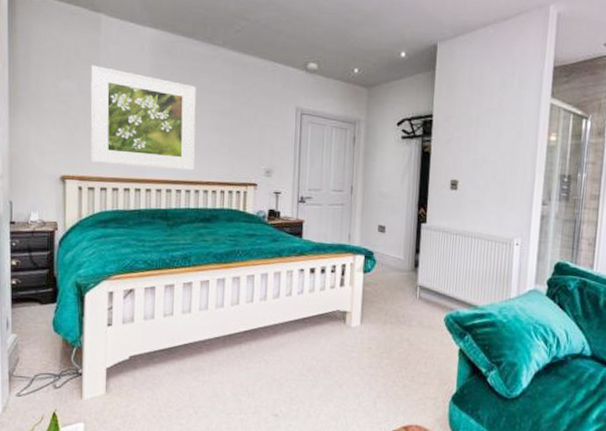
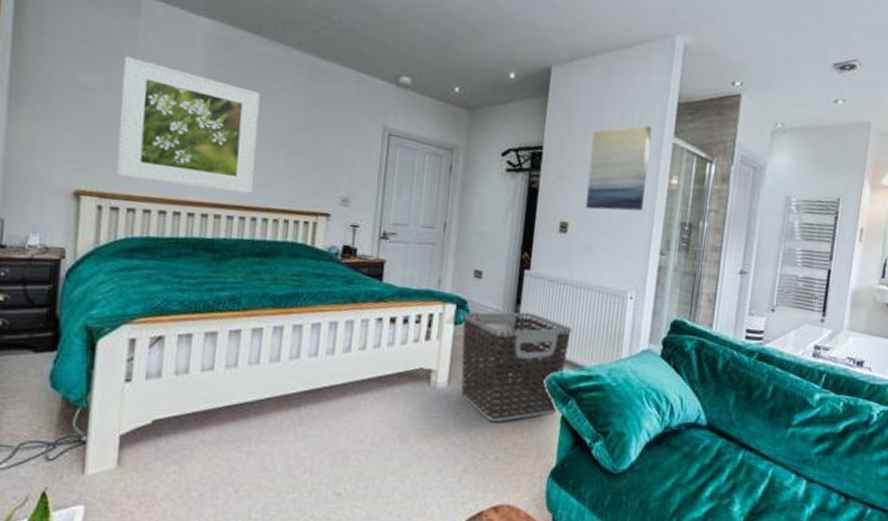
clothes hamper: none [370,260,465,355] -> present [461,312,572,423]
wall art: none [472,89,531,168] -> present [585,125,652,211]

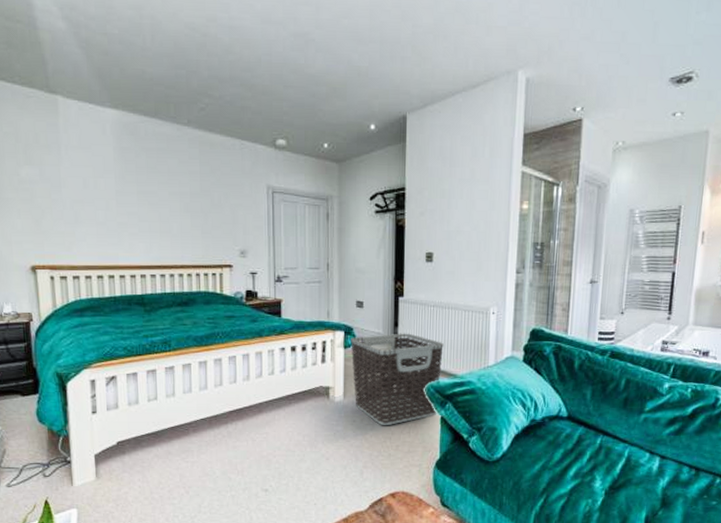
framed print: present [116,56,261,194] -> none [52,150,168,254]
wall art: present [585,125,652,211] -> none [446,158,502,239]

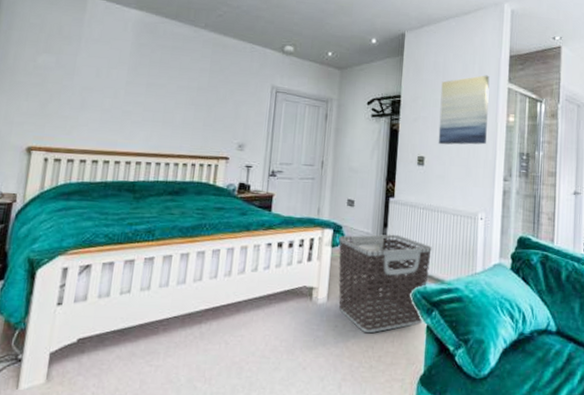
wall art: none [446,158,502,239] -> present [438,75,490,145]

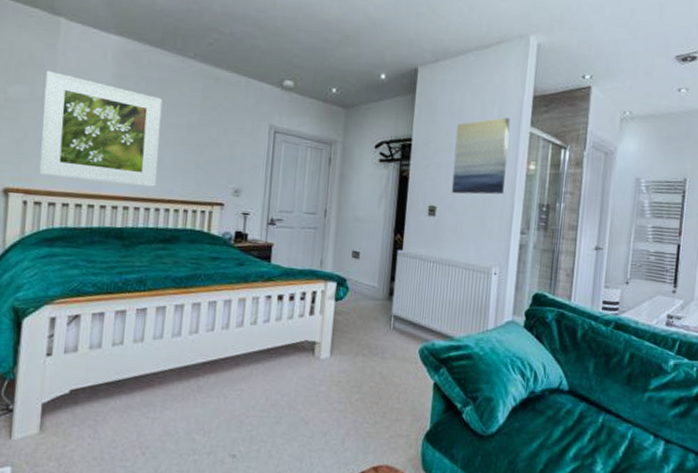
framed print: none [60,41,176,143] -> present [39,70,163,187]
clothes hamper: present [338,234,432,334] -> none [342,288,442,390]

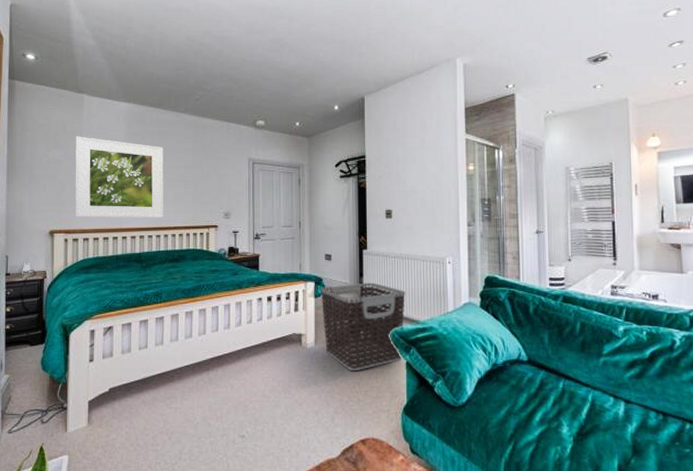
clothes hamper: none [342,288,442,390] -> present [320,282,405,372]
wall art: present [451,117,511,195] -> none [402,129,448,198]

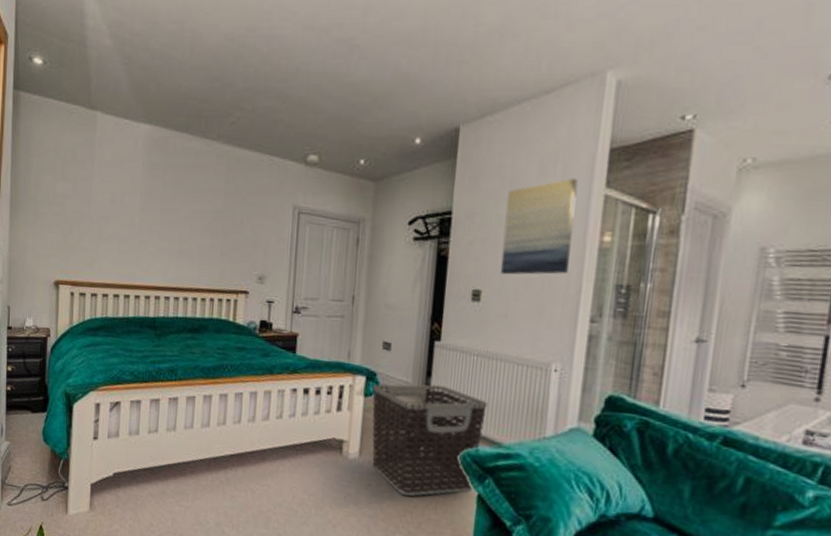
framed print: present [75,136,164,218] -> none [83,165,189,276]
wall art: none [402,129,448,198] -> present [500,178,578,275]

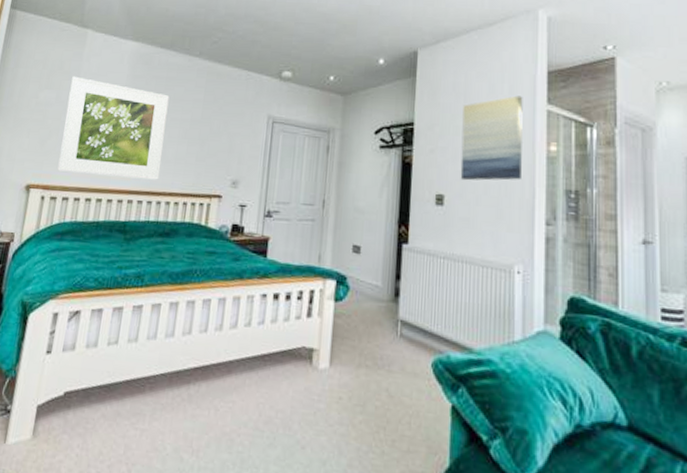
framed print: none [83,165,189,276] -> present [57,76,170,180]
clothes hamper: present [372,384,487,497] -> none [343,288,456,411]

